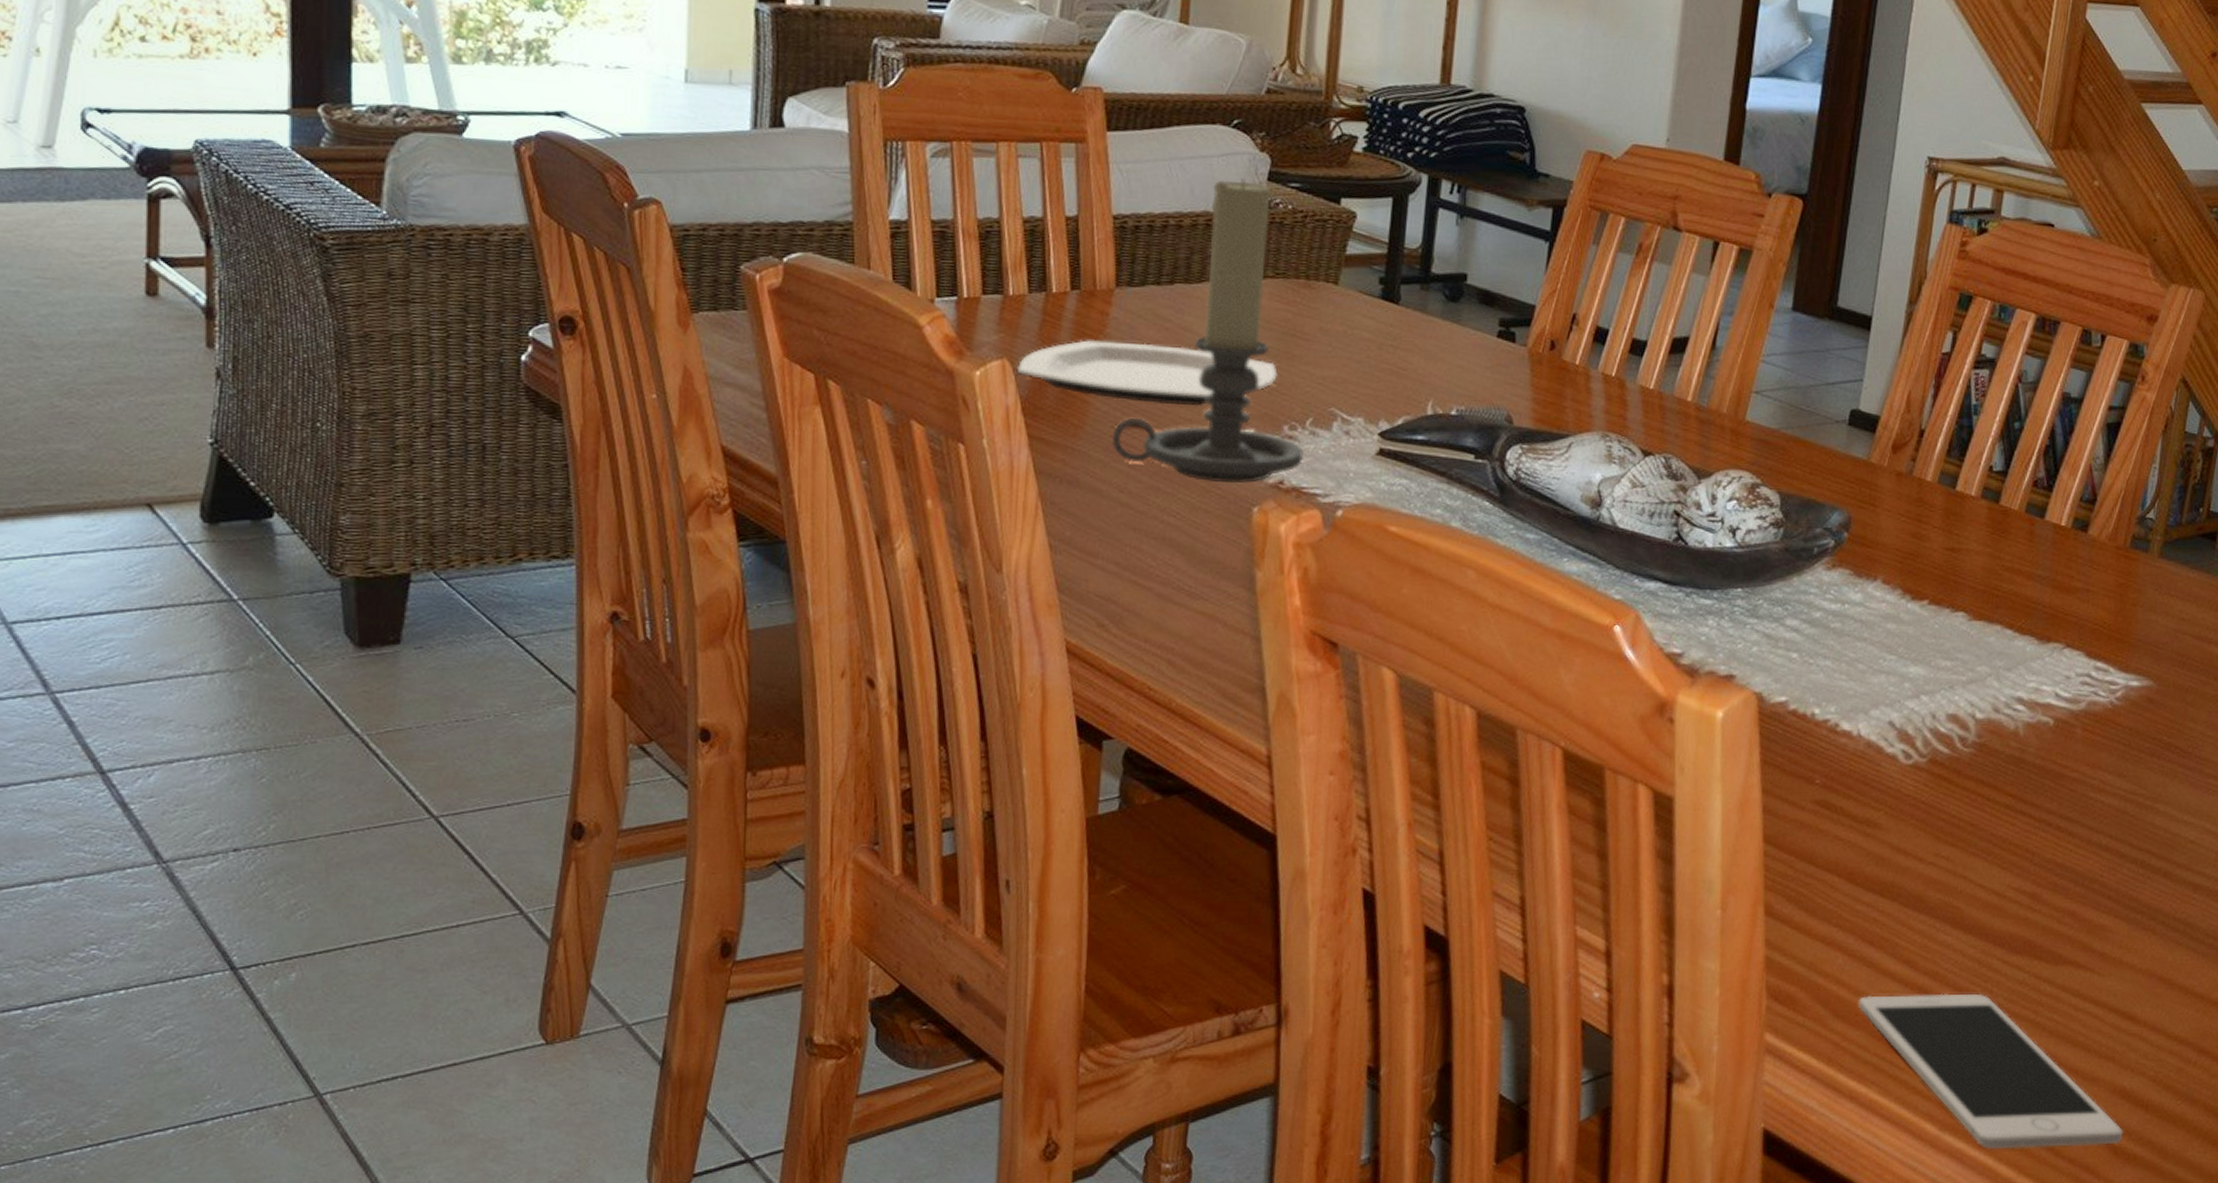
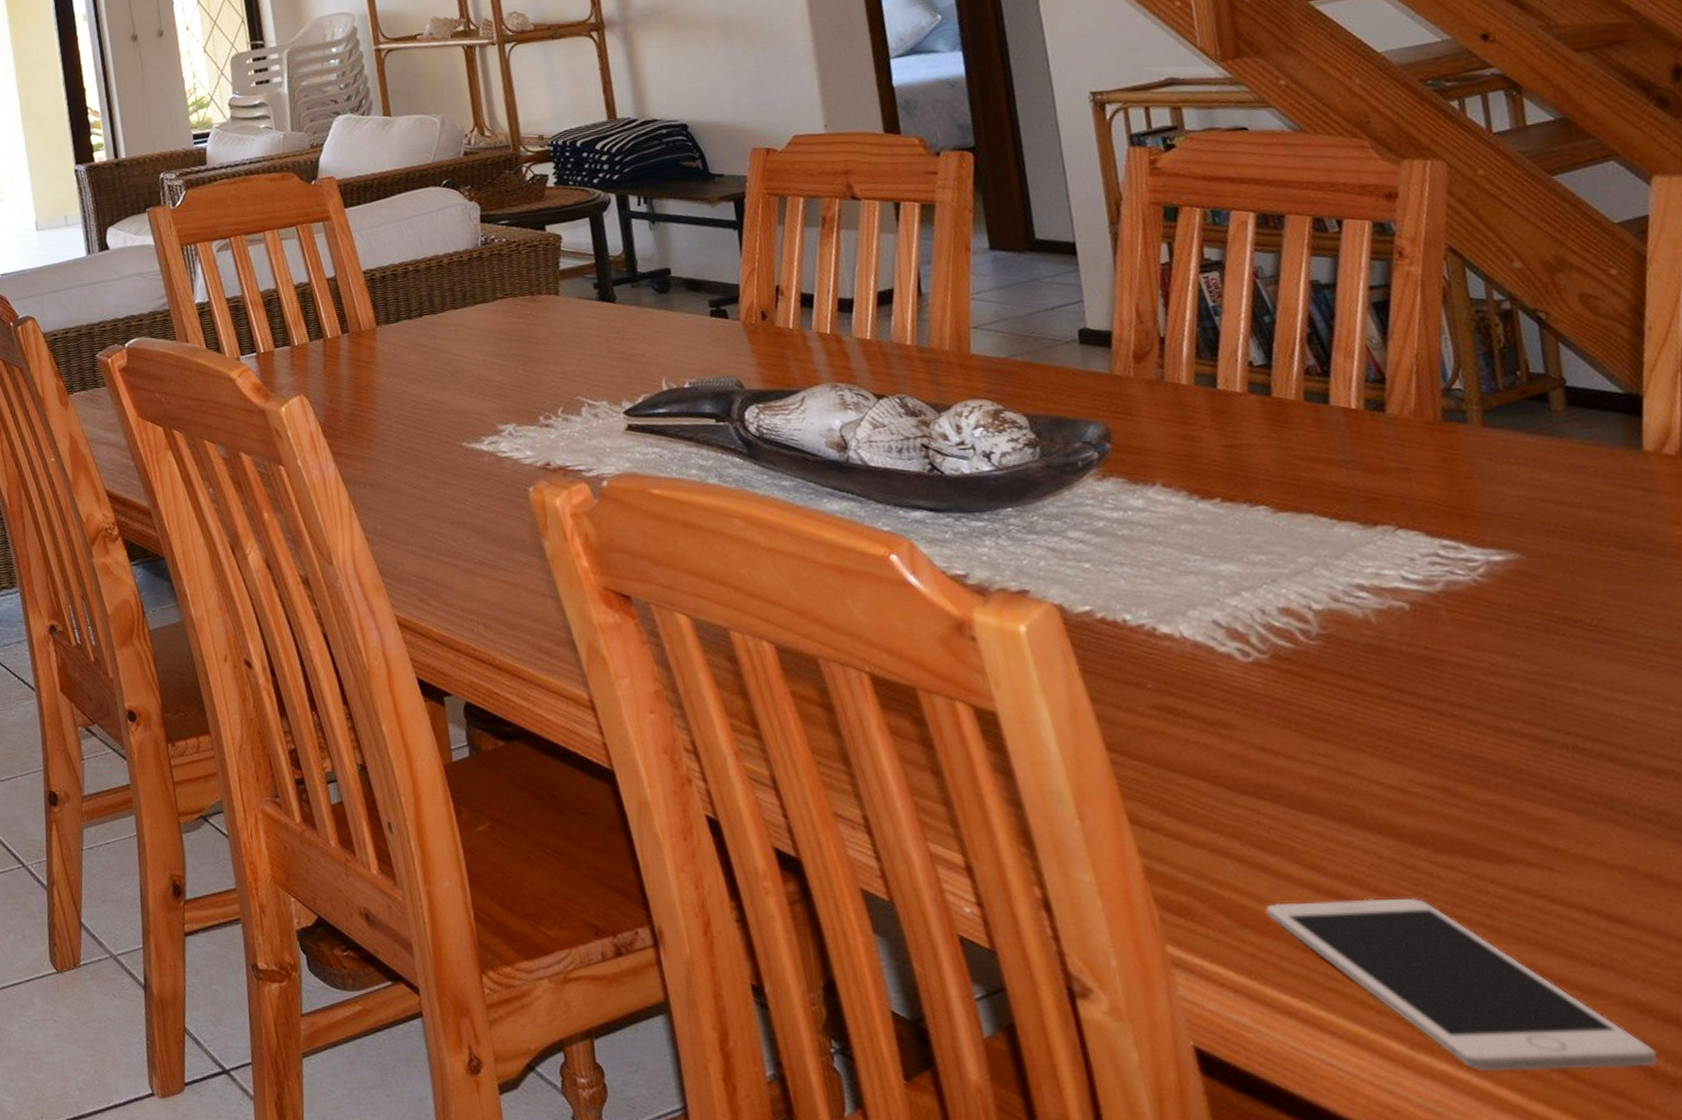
plate: present [1018,340,1278,407] -> none [313,364,525,415]
candle holder: present [1111,178,1303,483] -> none [398,224,563,471]

